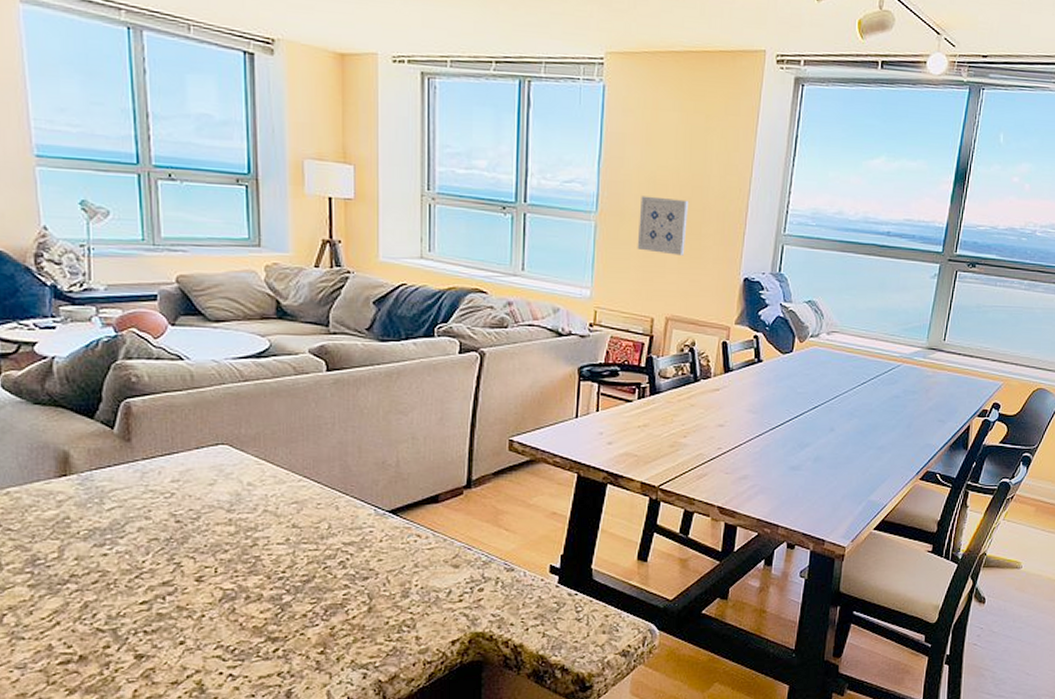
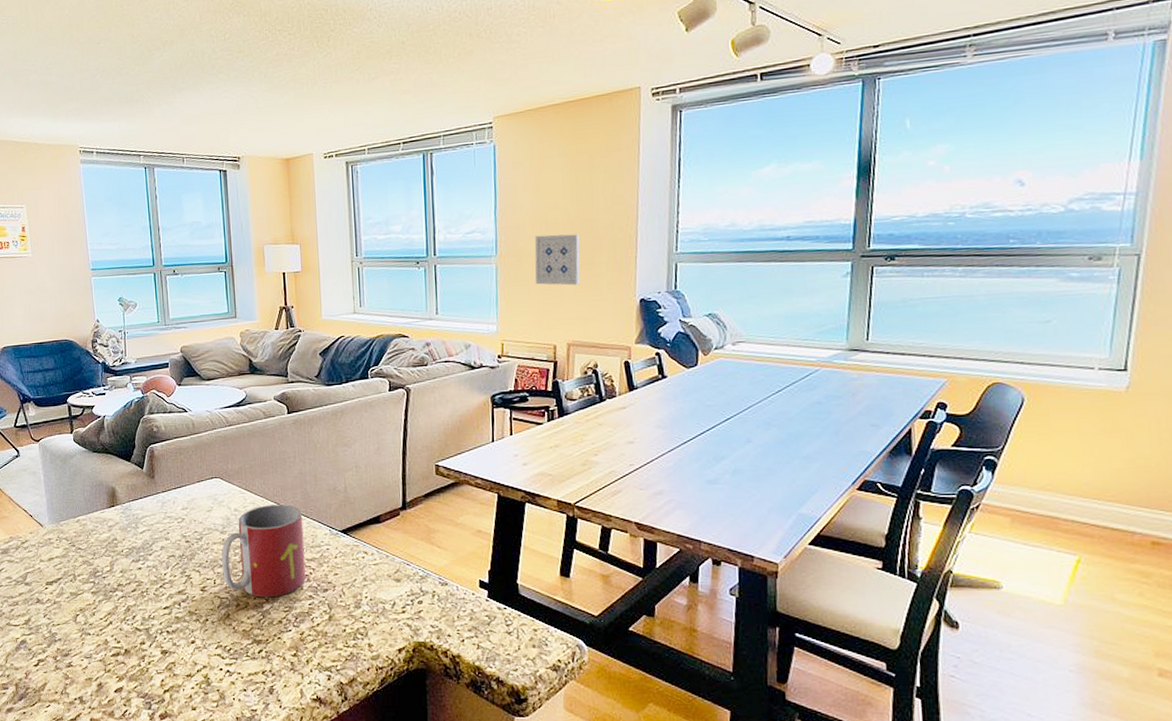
mug: none [226,479,341,588] -> present [221,504,306,598]

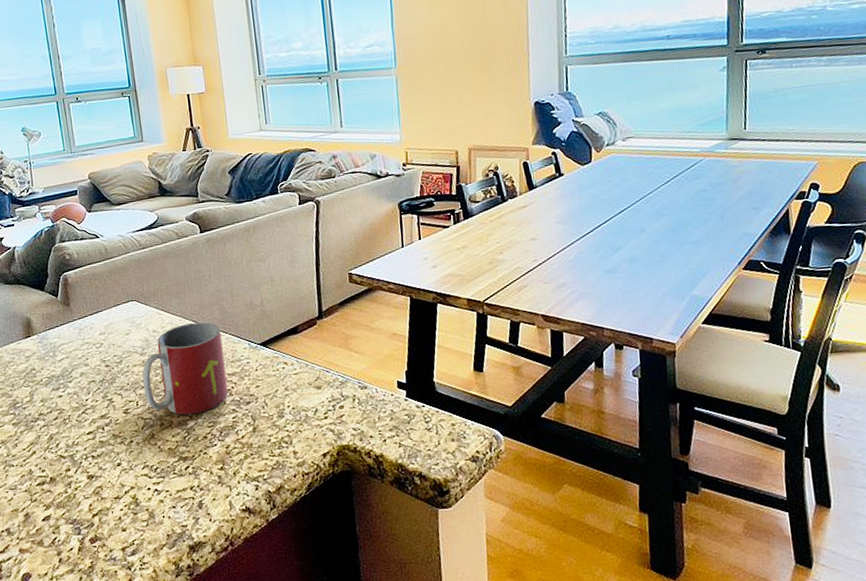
wall art: present [534,233,580,286] -> none [432,42,477,94]

